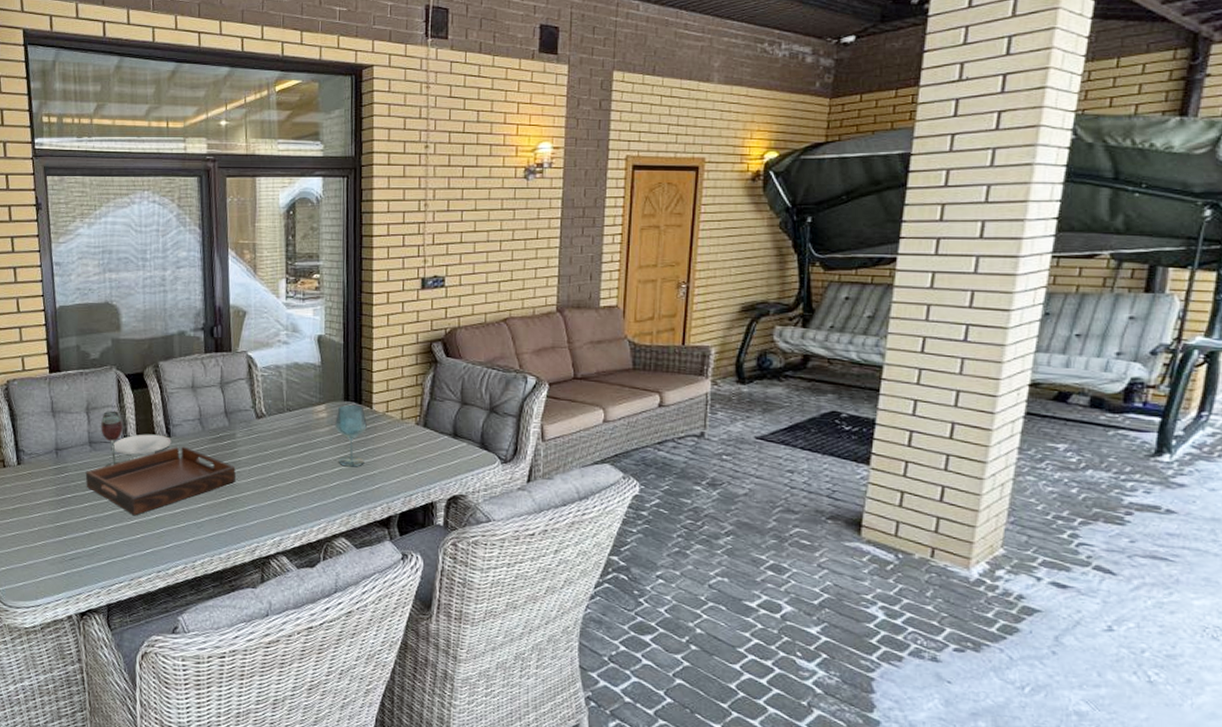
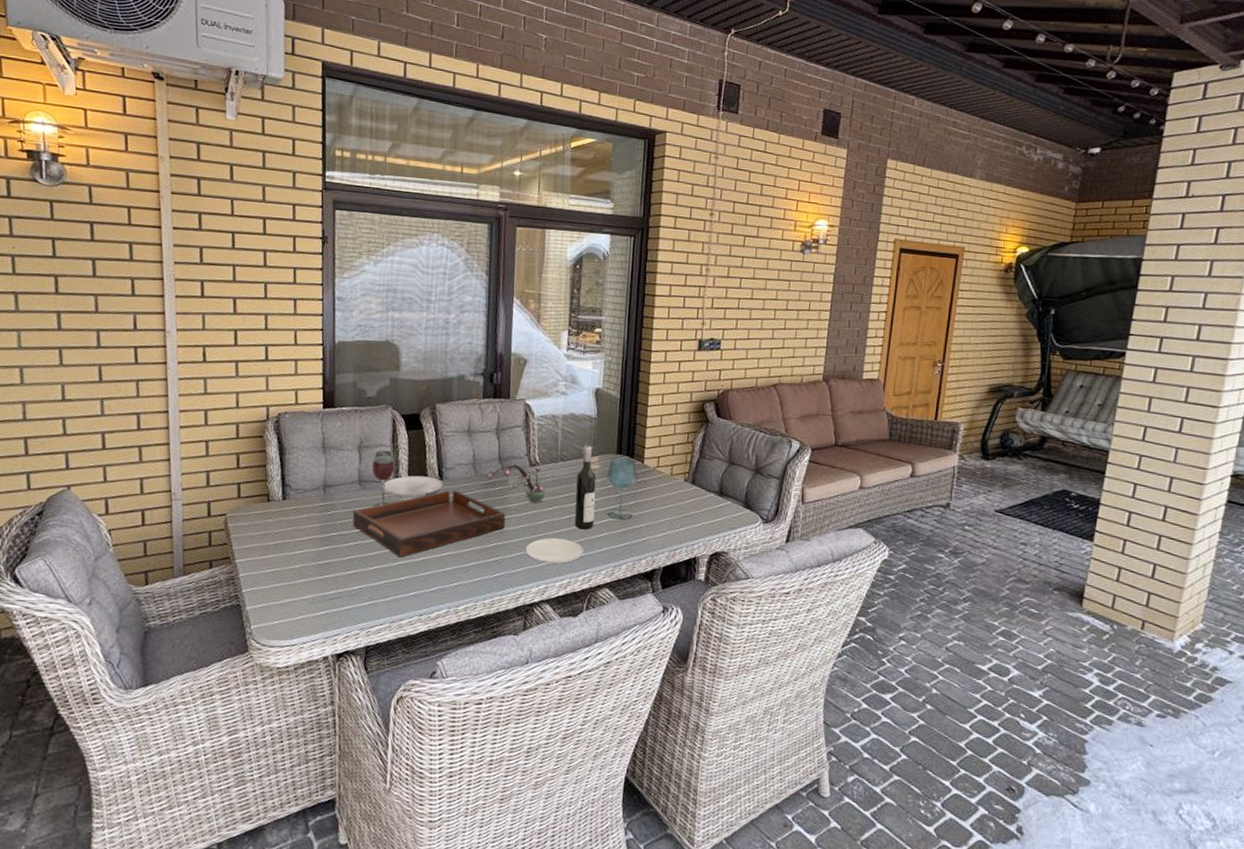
flower arrangement: none [213,417,274,456] -> present [486,464,545,504]
plate: none [257,489,317,516] -> present [525,537,584,564]
bottle: none [304,393,326,480] -> present [574,444,597,530]

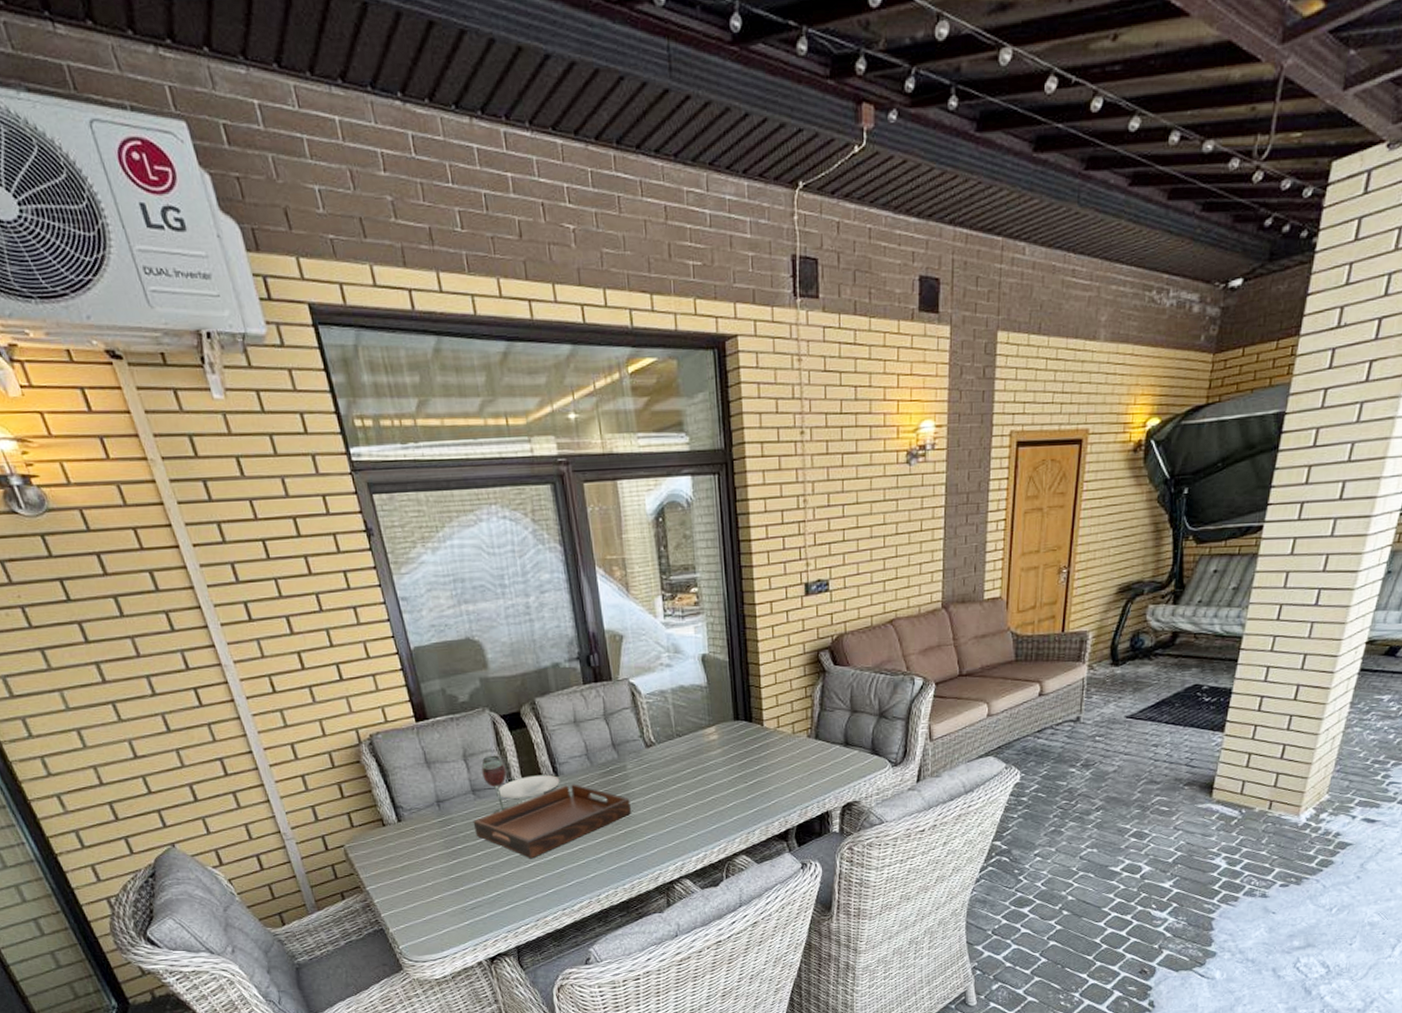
flower arrangement: present [486,464,545,504] -> none [602,746,667,785]
plate: present [525,537,584,564] -> none [656,814,715,841]
bottle: present [574,444,597,530] -> none [695,716,722,802]
wine glass: present [606,458,638,520] -> none [727,723,759,787]

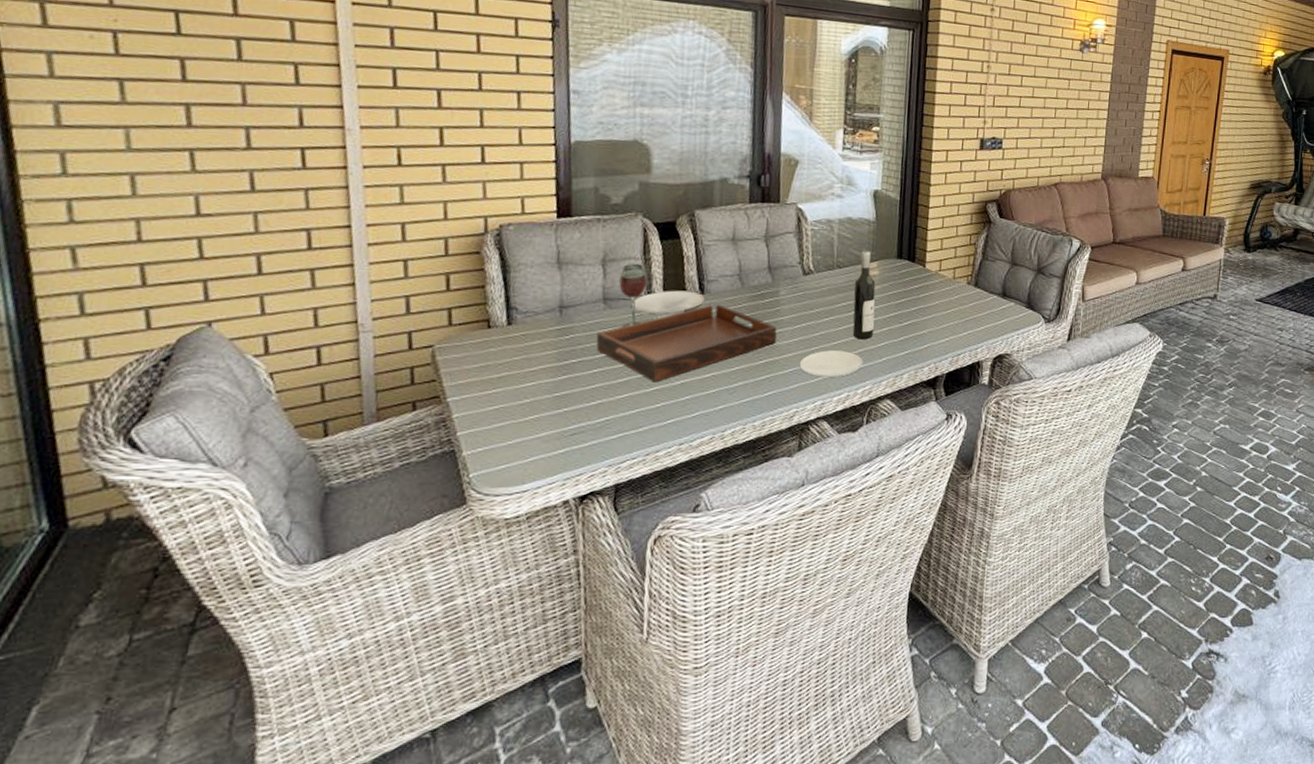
plate: none [656,814,715,841] -> present [799,350,864,378]
bottle: none [695,716,722,802] -> present [852,250,876,340]

